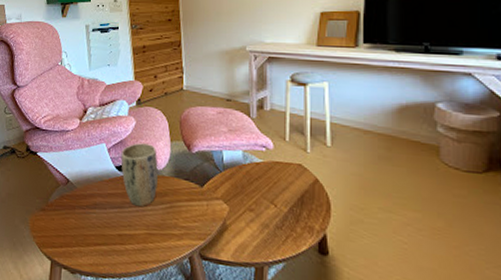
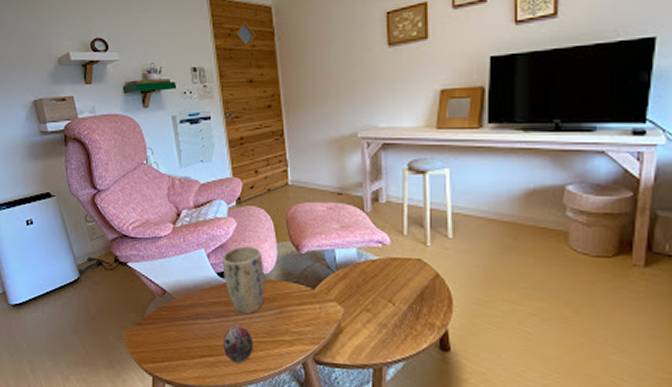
decorative egg: none [117,216,145,253] -> present [223,325,253,363]

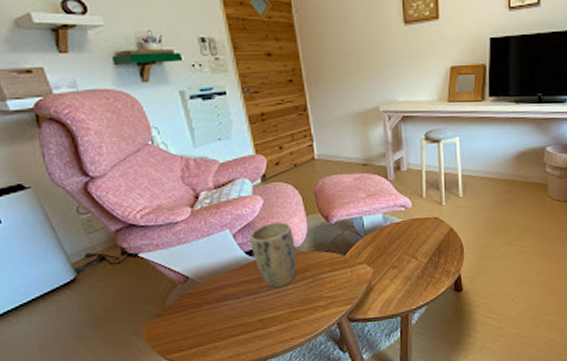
decorative egg: present [223,325,253,363] -> none [256,299,289,335]

